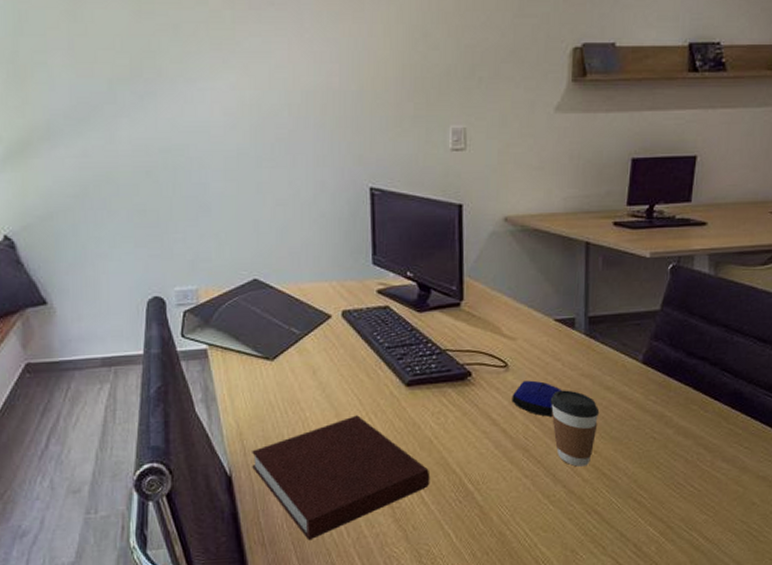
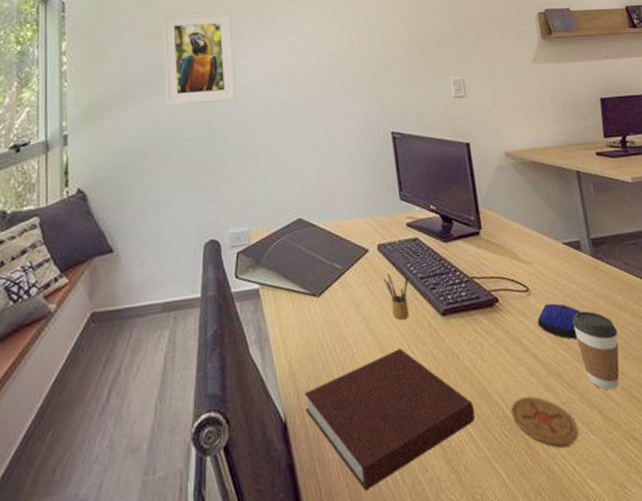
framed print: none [96,32,186,146] -> present [162,12,236,106]
pencil box: none [345,340,375,388] -> present [383,272,410,320]
coaster: none [469,468,538,514] -> present [511,396,578,447]

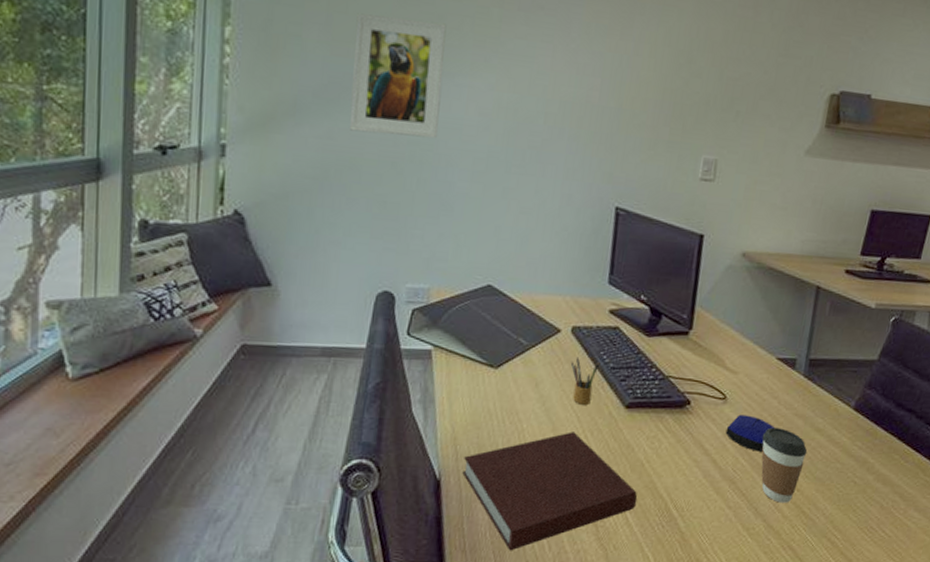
coaster: present [511,396,578,447] -> none [673,496,738,543]

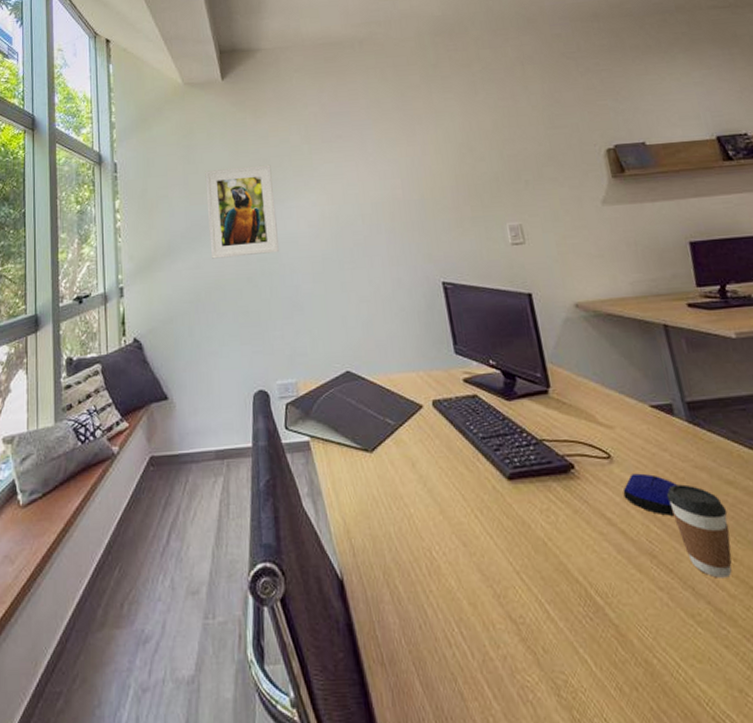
notebook: present [462,431,638,551] -> none [361,512,553,661]
pencil box: present [570,356,601,406] -> none [440,430,471,482]

